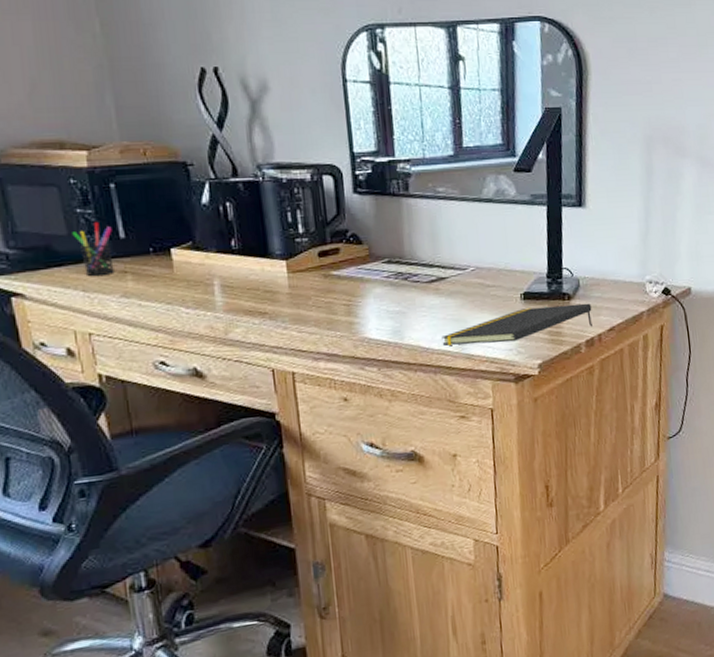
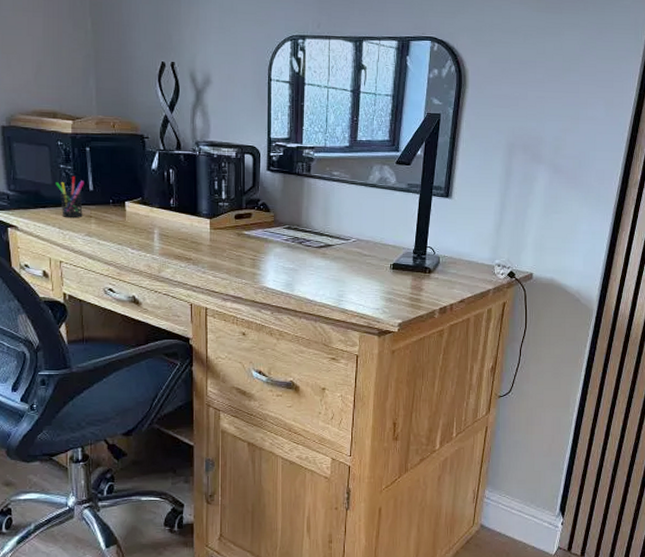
notepad: present [441,303,592,346] -> none [323,276,447,303]

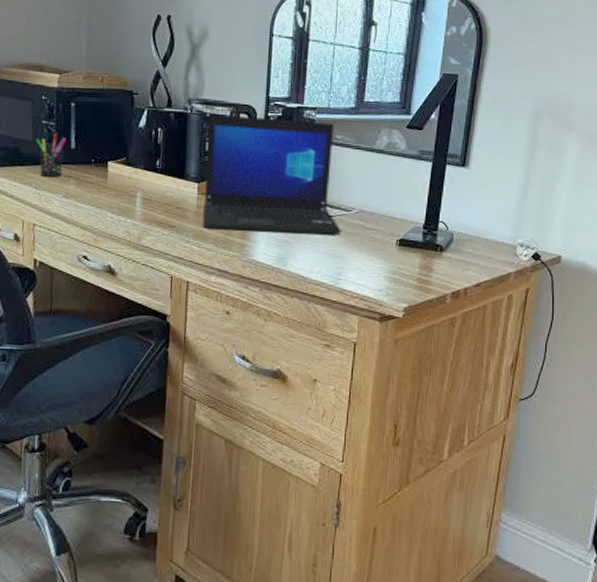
laptop: none [216,155,341,262] -> present [203,114,341,235]

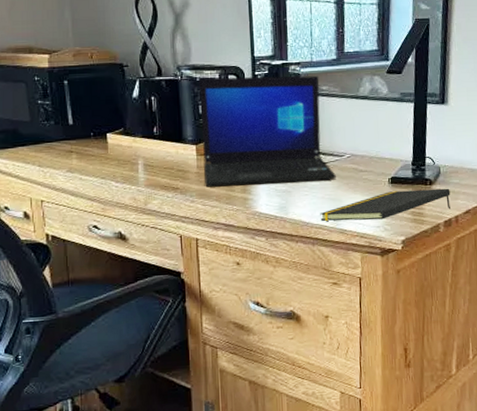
pen holder: present [36,132,67,177] -> none [34,110,64,154]
notepad: none [319,254,462,283] -> present [320,188,451,221]

